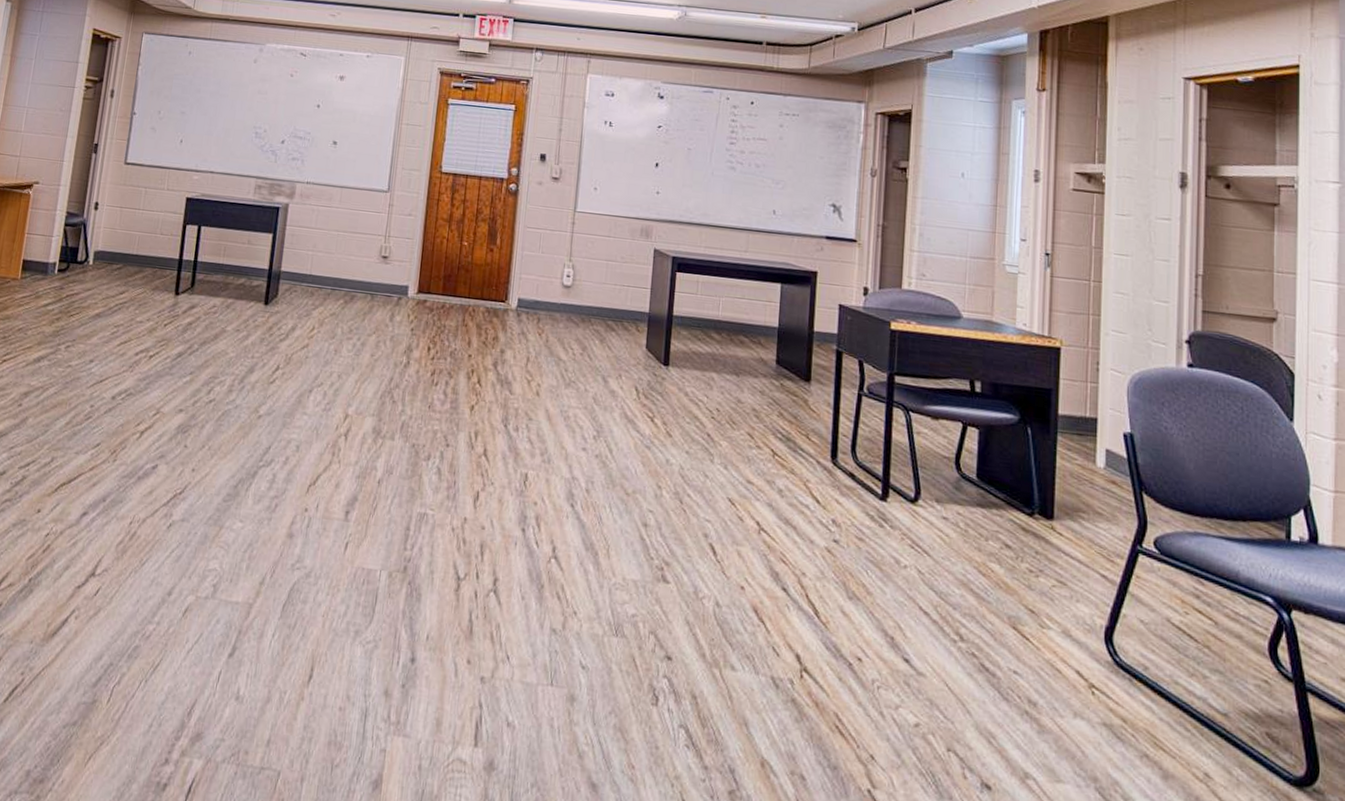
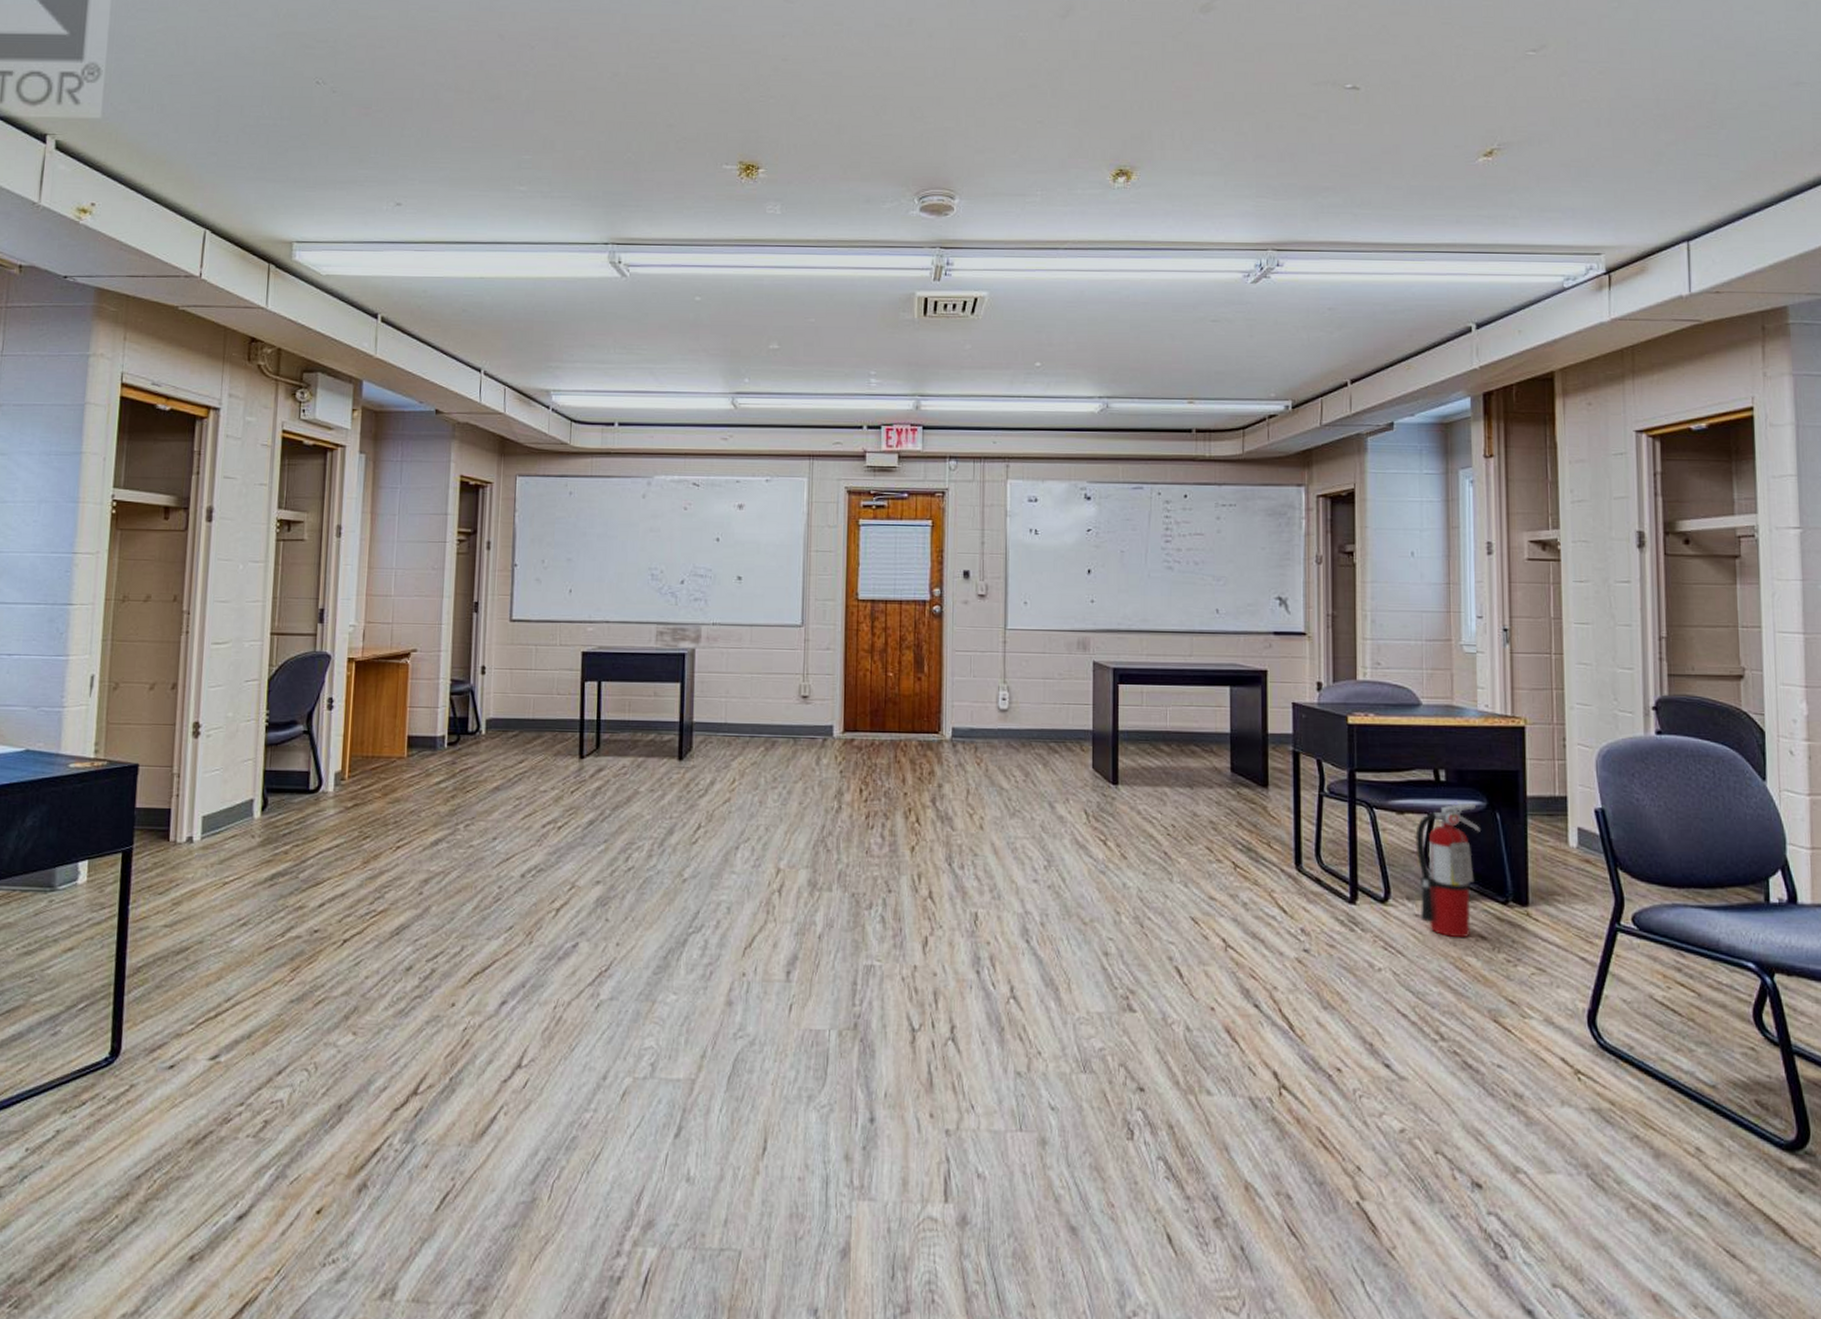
fire extinguisher: none [947,412,1011,544] -> present [1415,801,1480,937]

